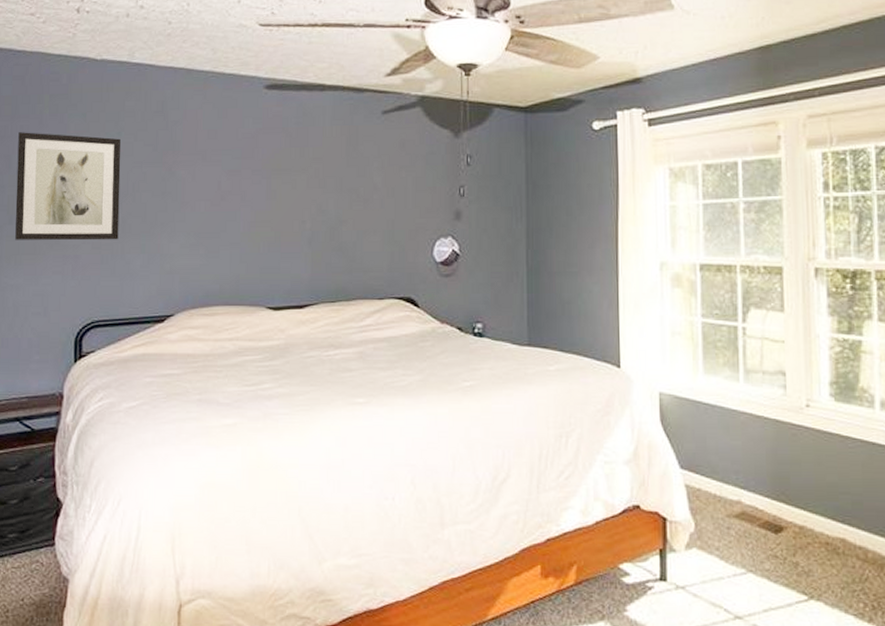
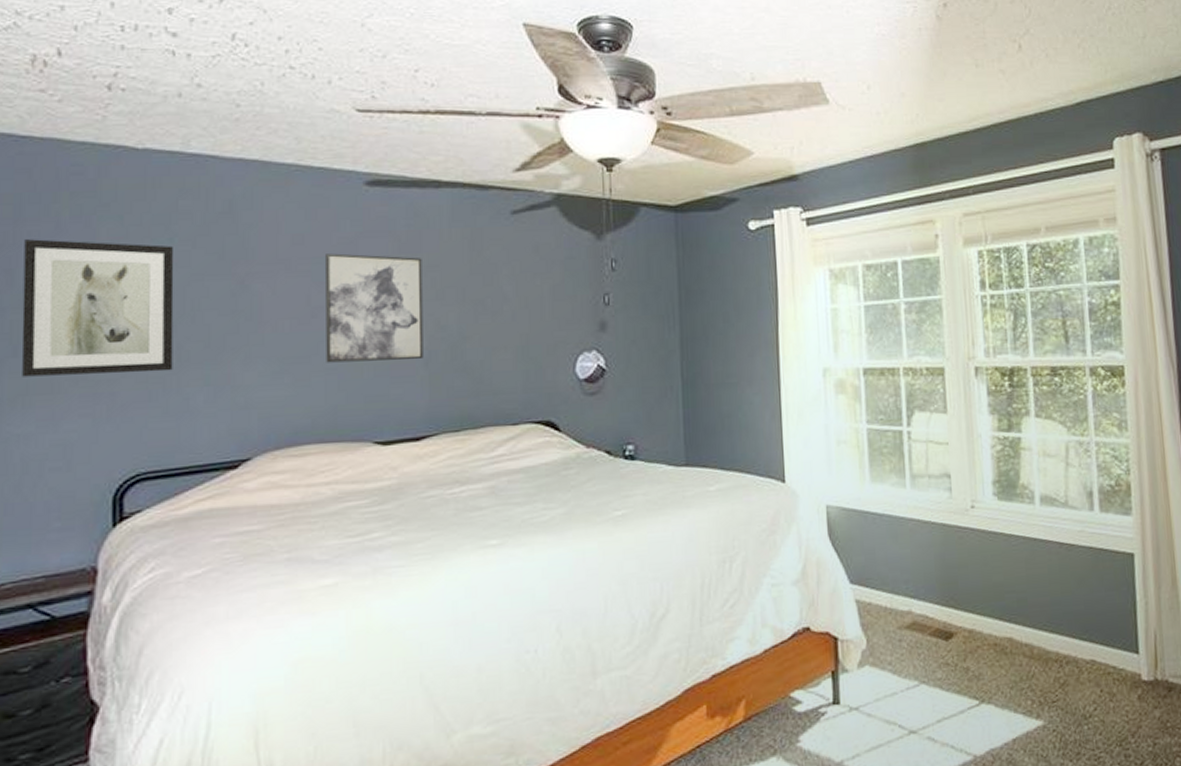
wall art: none [231,146,308,239] -> present [326,253,424,363]

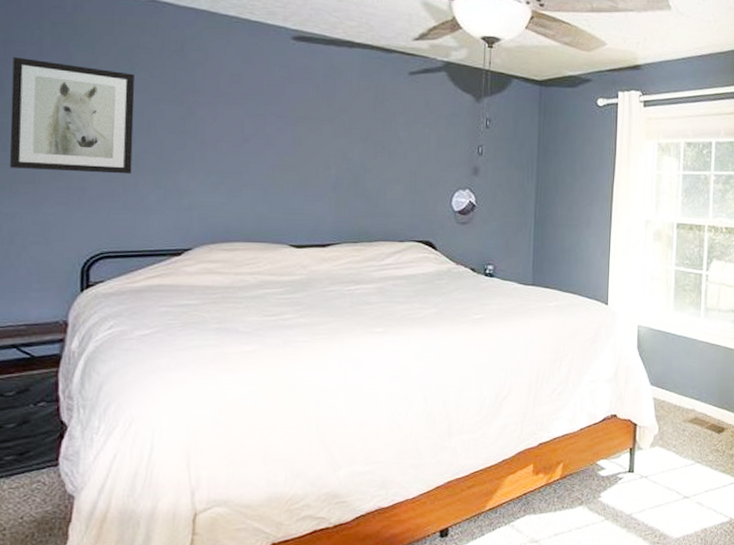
wall art: present [326,253,424,363] -> none [254,92,335,183]

